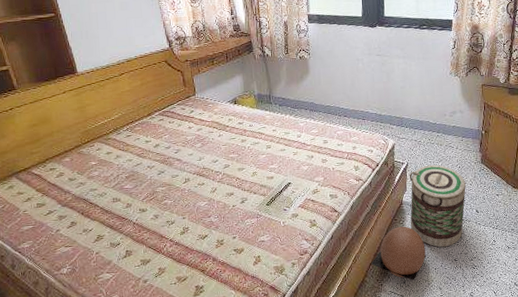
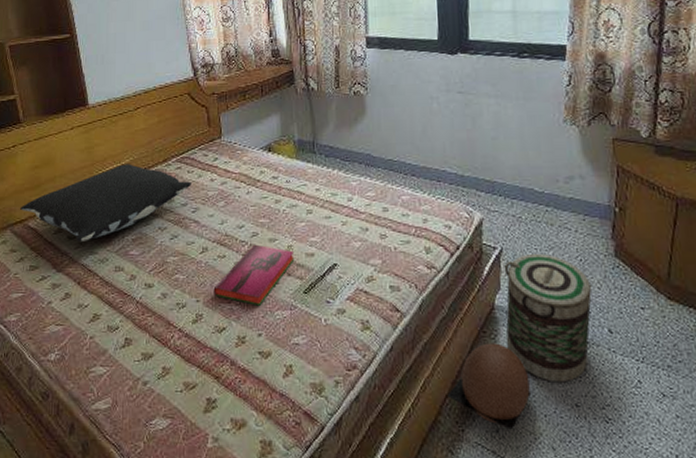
pillow: none [23,118,173,182] -> present [20,164,191,241]
hardback book: none [196,173,259,217] -> present [213,244,295,305]

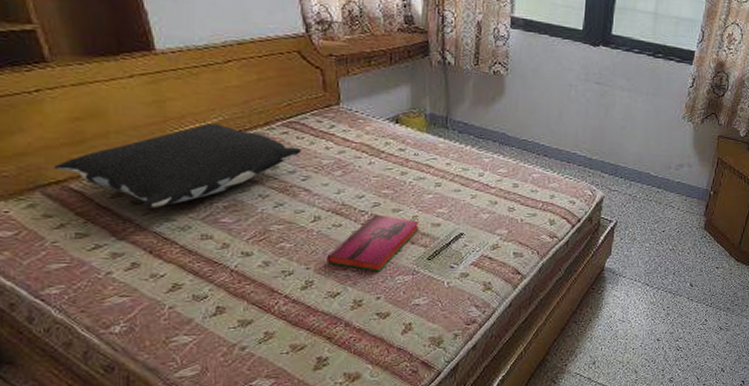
ball: present [447,343,532,430] -> none [556,297,625,361]
basket: present [504,253,592,383] -> none [611,226,683,324]

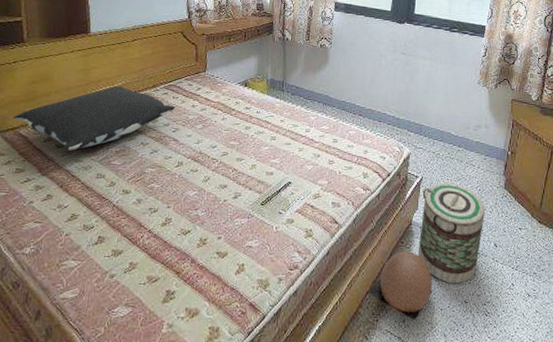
hardback book: present [326,214,420,271] -> none [183,162,257,213]
ball: none [556,297,625,361] -> present [368,251,433,320]
basket: none [611,226,683,324] -> present [419,182,485,284]

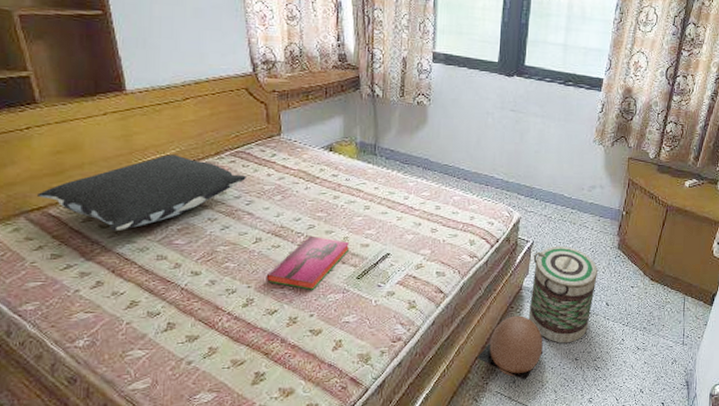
hardback book: none [183,162,257,213] -> present [266,235,350,290]

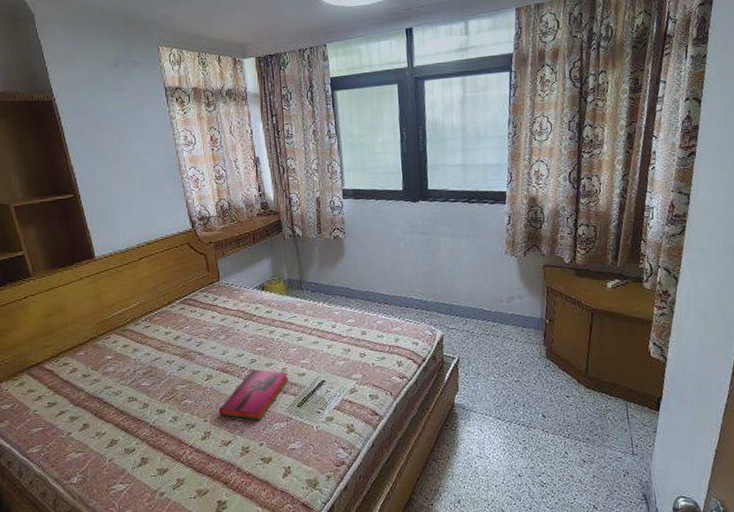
pillow: present [37,154,246,230] -> none [35,307,195,378]
ball: present [477,315,544,380] -> none [419,433,485,500]
basket: present [529,245,598,343] -> none [461,359,529,460]

